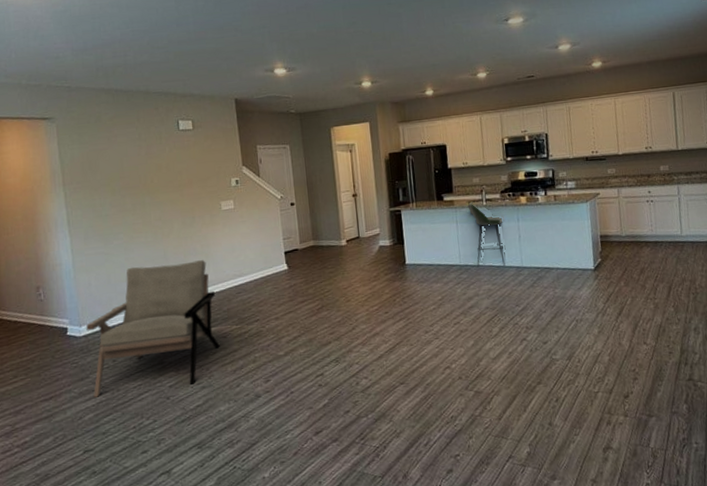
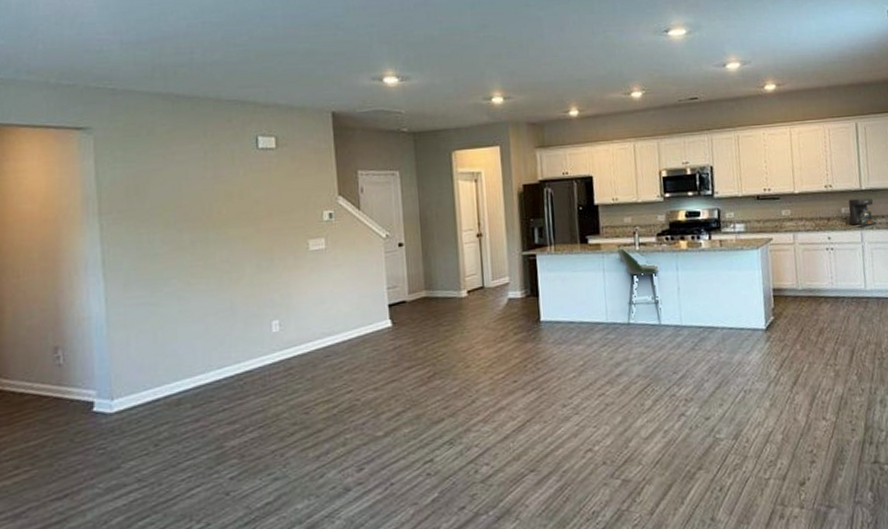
armchair: present [86,260,220,398] -> none [120,314,300,495]
coffee maker: none [666,156,692,181] -> present [848,197,877,226]

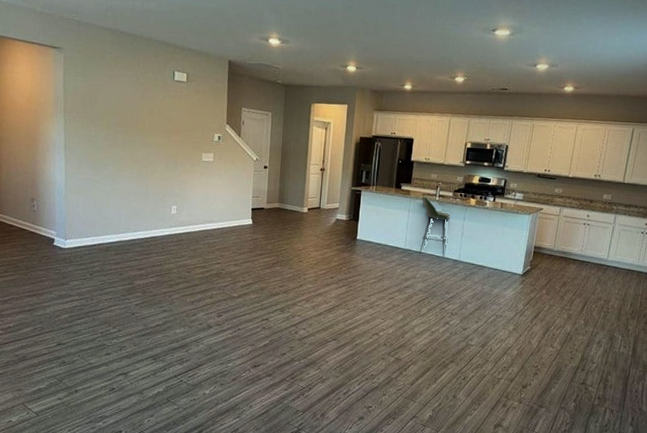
coffee maker: present [848,197,877,226] -> none [607,188,632,212]

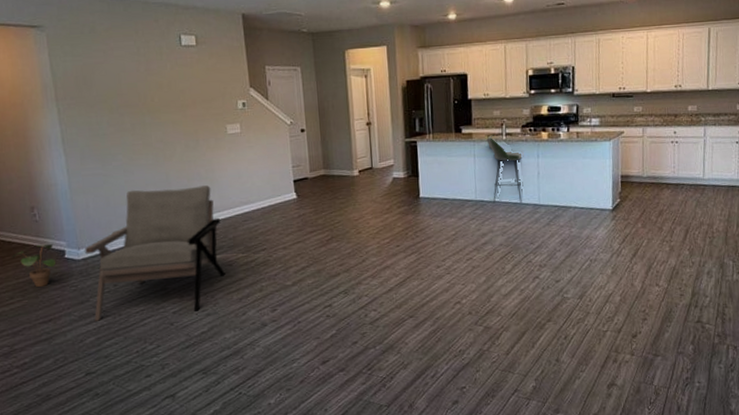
potted plant: none [11,230,45,267] -> present [12,243,56,288]
armchair: none [70,196,185,307] -> present [85,185,225,321]

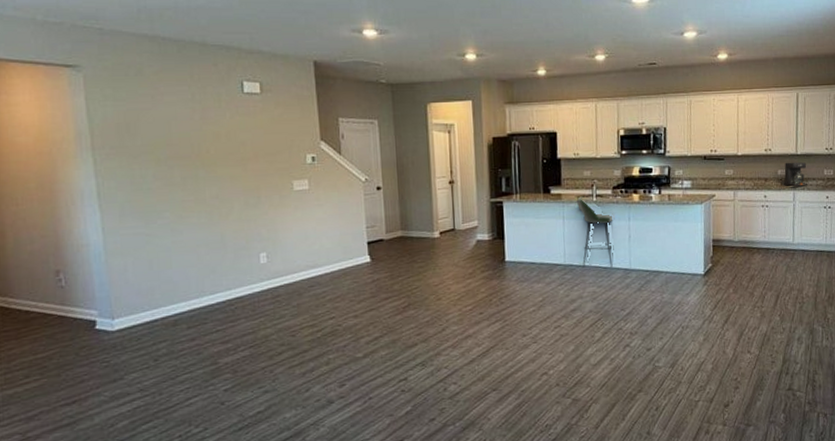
potted plant: present [12,243,56,288] -> none [29,312,84,365]
armchair: present [85,185,225,321] -> none [120,247,287,402]
coffee maker: none [694,97,720,122] -> present [784,161,808,187]

